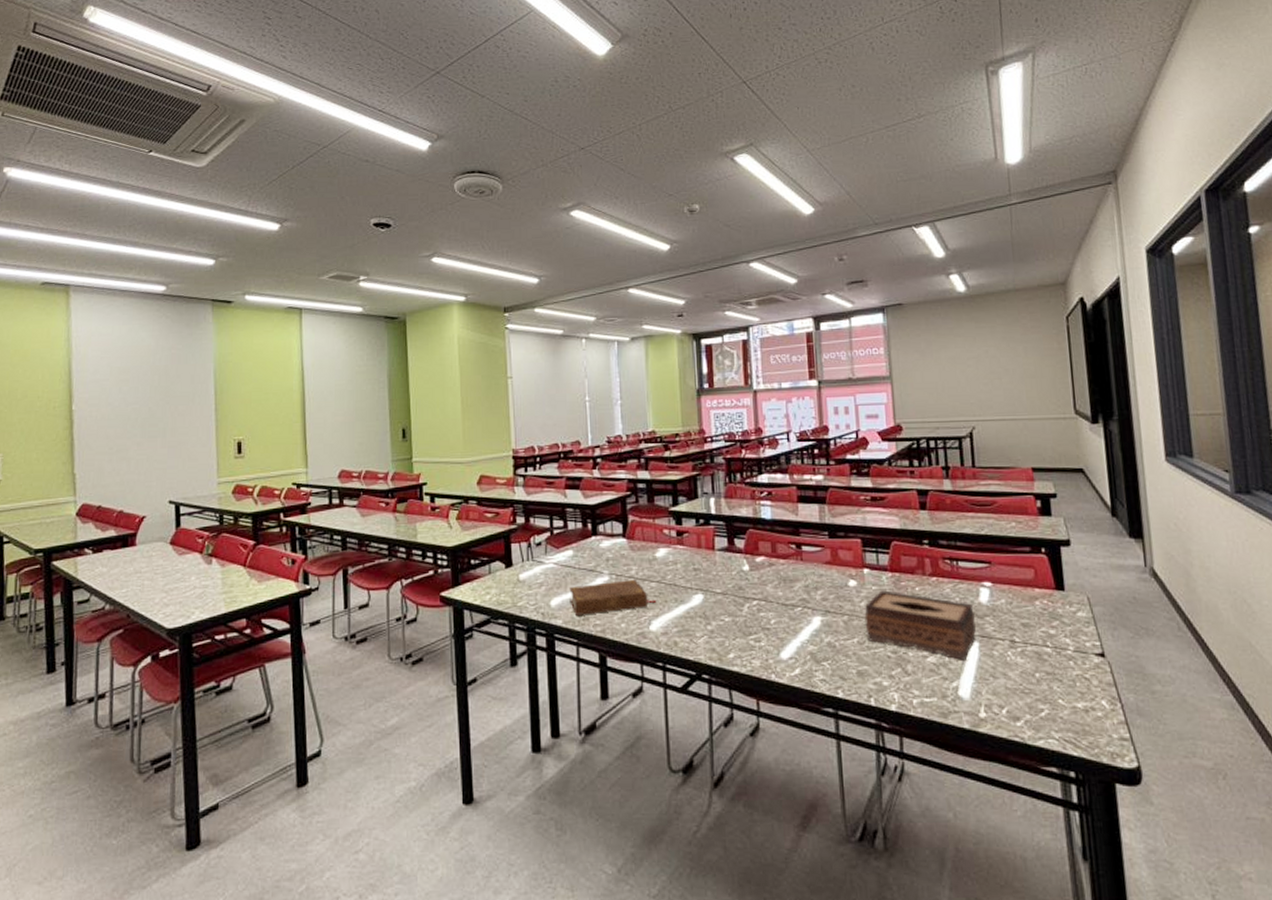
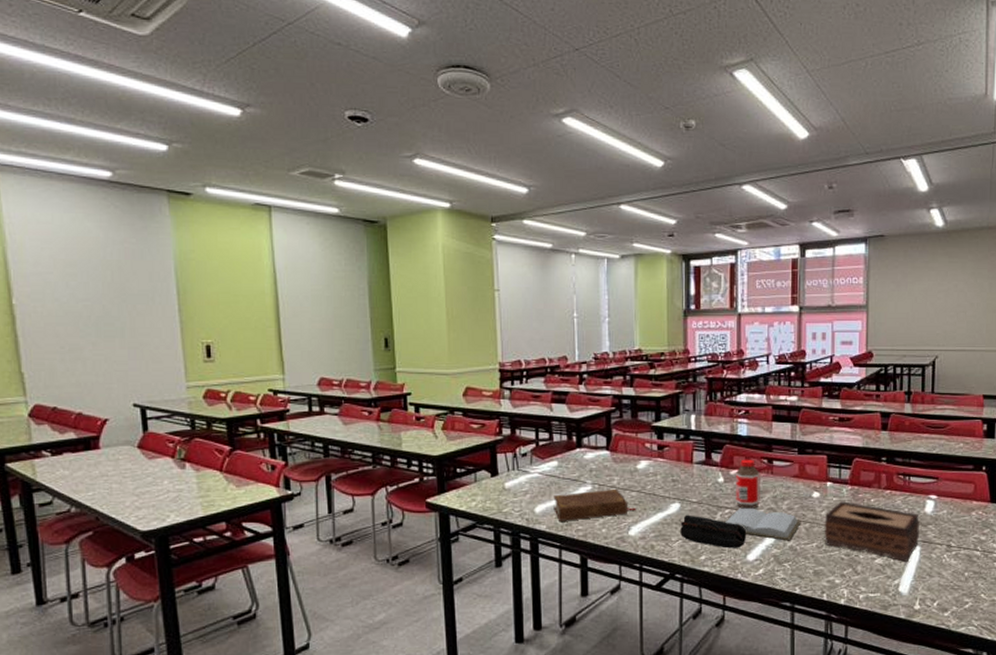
pencil case: none [705,607,779,645] -> present [680,515,747,548]
book: none [754,600,839,636] -> present [725,509,801,541]
bottle: none [761,544,791,600] -> present [735,459,760,509]

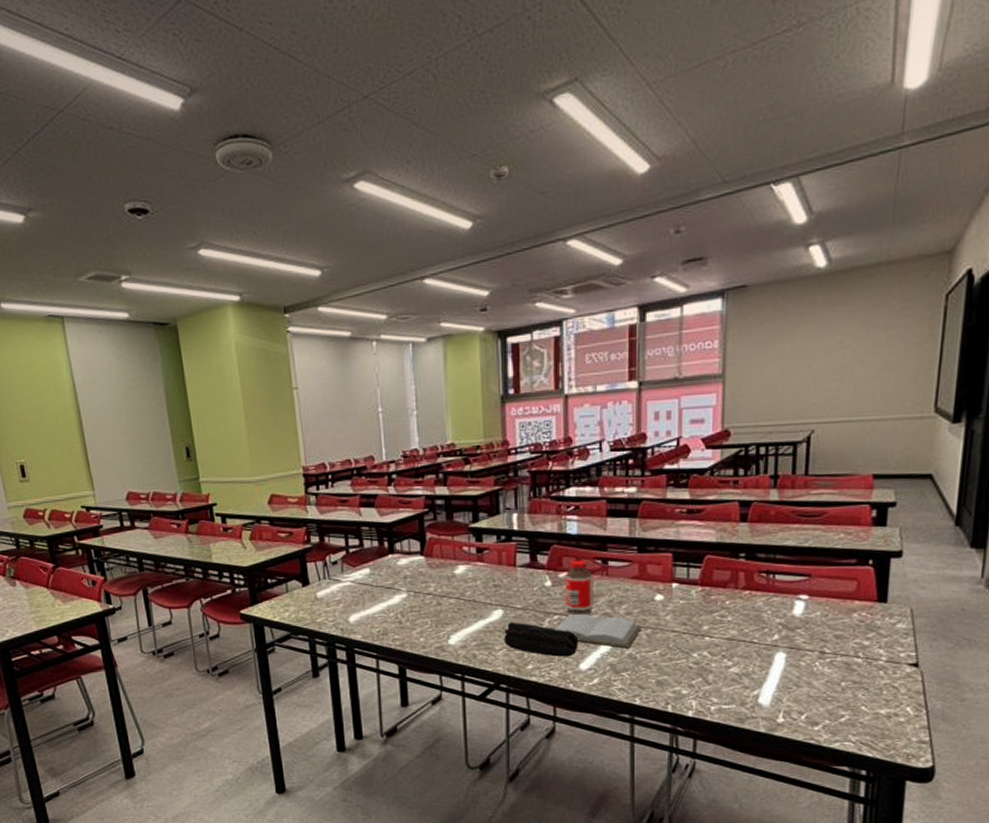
book: present [553,488,636,521] -> none [367,595,456,631]
tissue box: present [824,501,919,562] -> none [668,604,786,671]

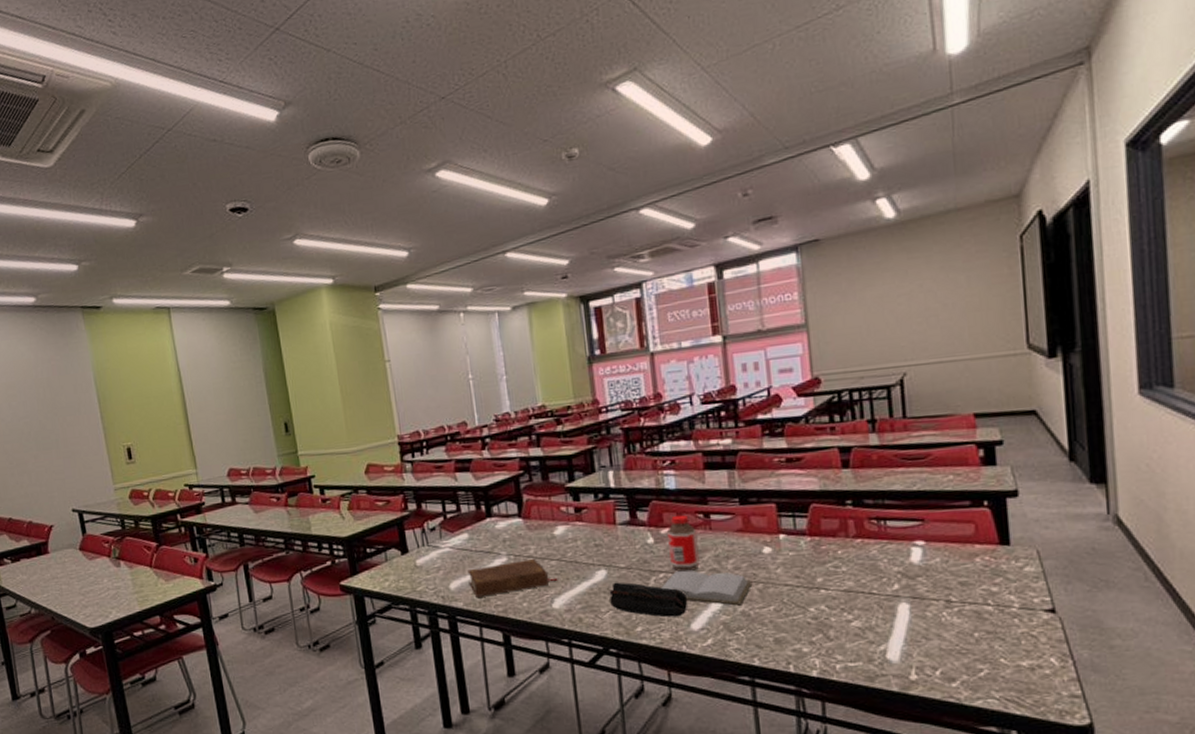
book: none [367,595,456,631] -> present [467,558,558,597]

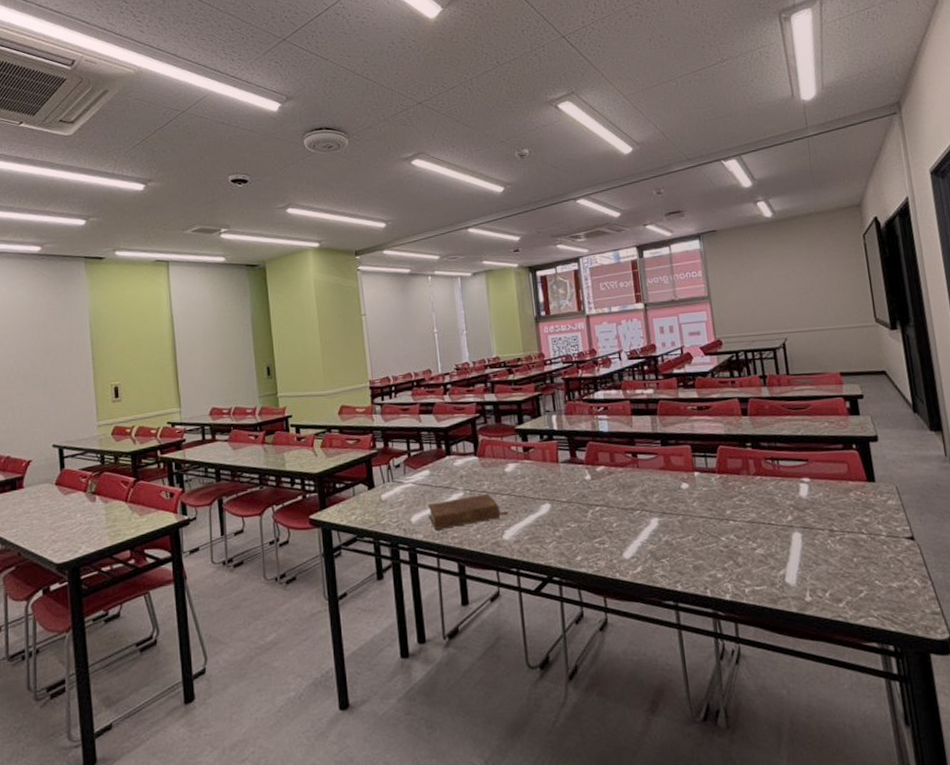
pencil case: present [609,582,688,618] -> none [553,514,620,547]
book: present [661,571,753,606] -> none [597,504,674,536]
bottle: present [666,514,700,572] -> none [601,454,630,505]

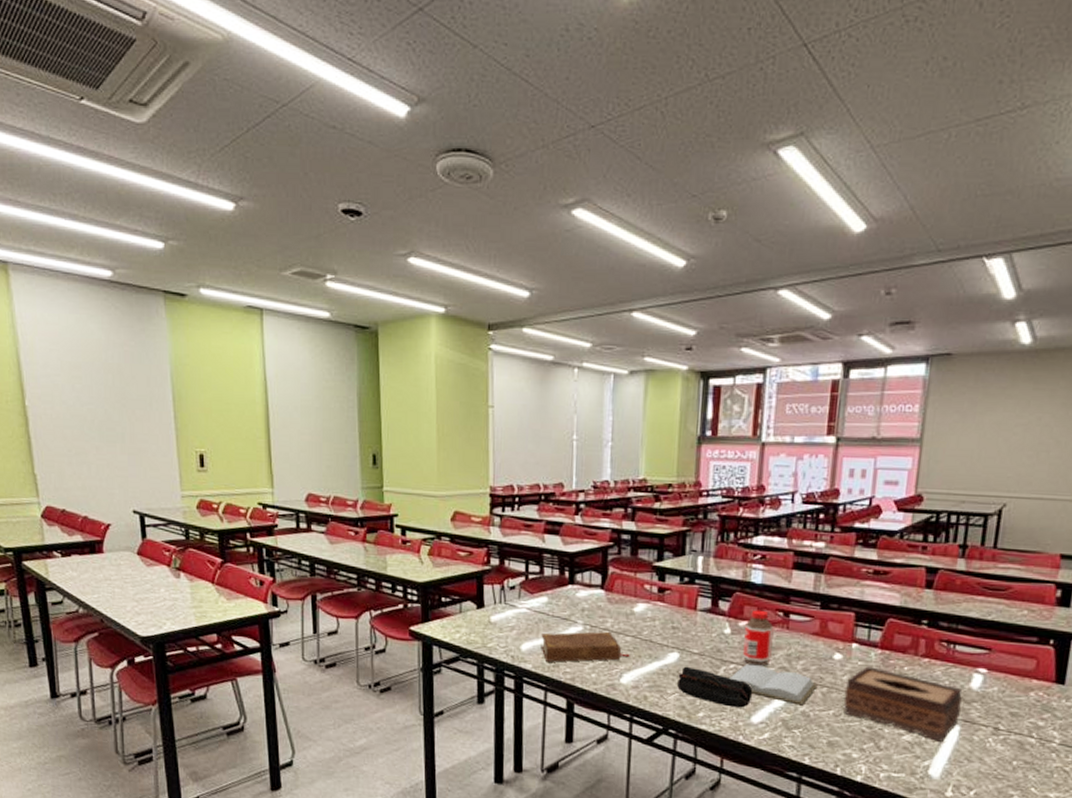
pencil case: none [553,514,620,547] -> present [677,666,753,708]
book: none [597,504,674,536] -> present [729,665,818,706]
bottle: none [601,454,630,505] -> present [743,610,774,666]
tissue box: none [696,490,799,551] -> present [843,666,963,742]

